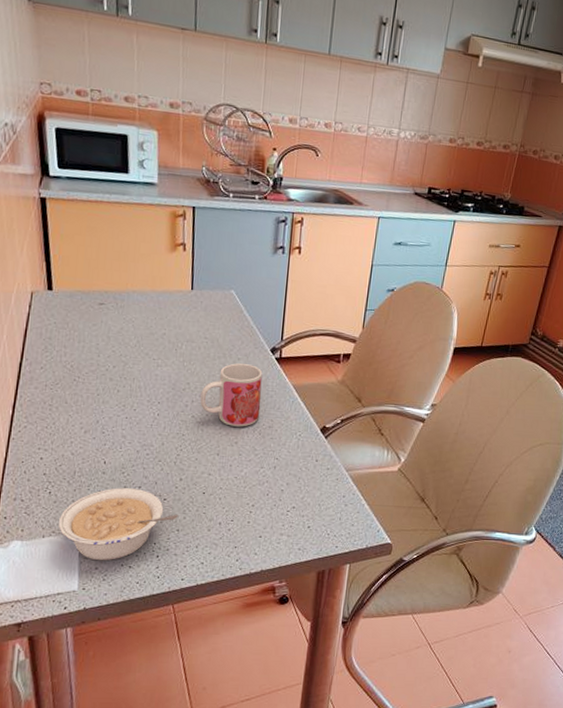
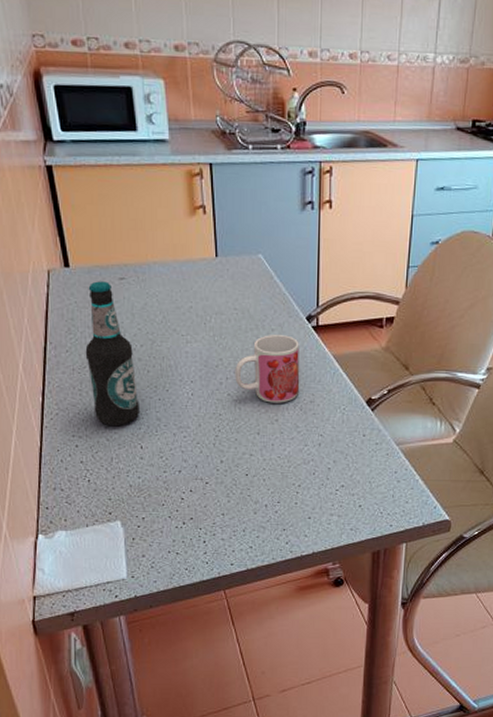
bottle: none [59,305,107,441] -> present [85,281,141,425]
legume: present [59,488,178,561] -> none [101,473,222,548]

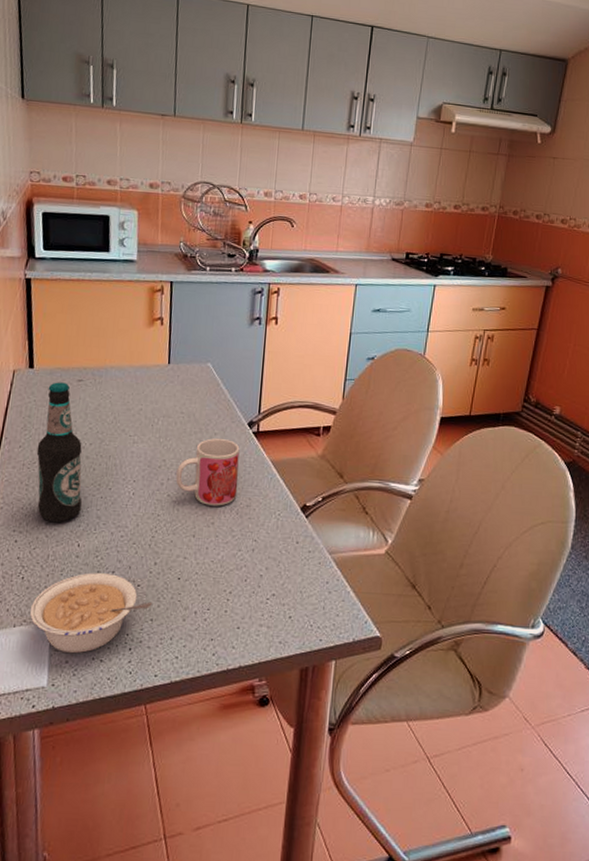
legume: none [101,473,222,548] -> present [30,572,152,654]

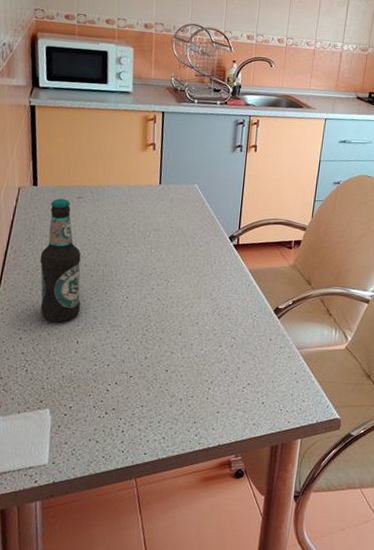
legume: present [30,572,152,654] -> none [33,366,143,436]
mug: present [176,438,240,506] -> none [165,250,222,309]

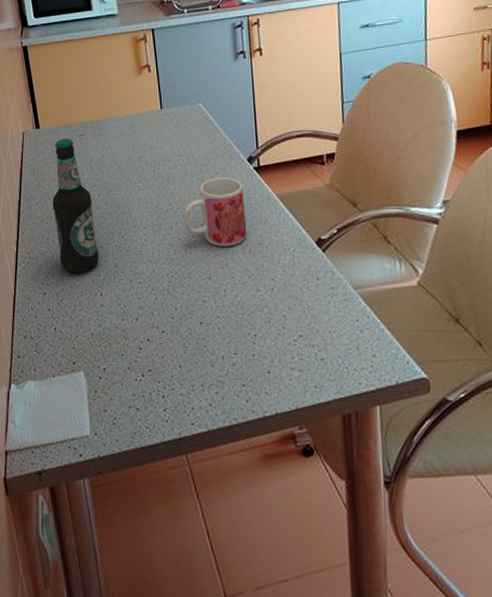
mug: none [165,250,222,309] -> present [183,178,247,246]

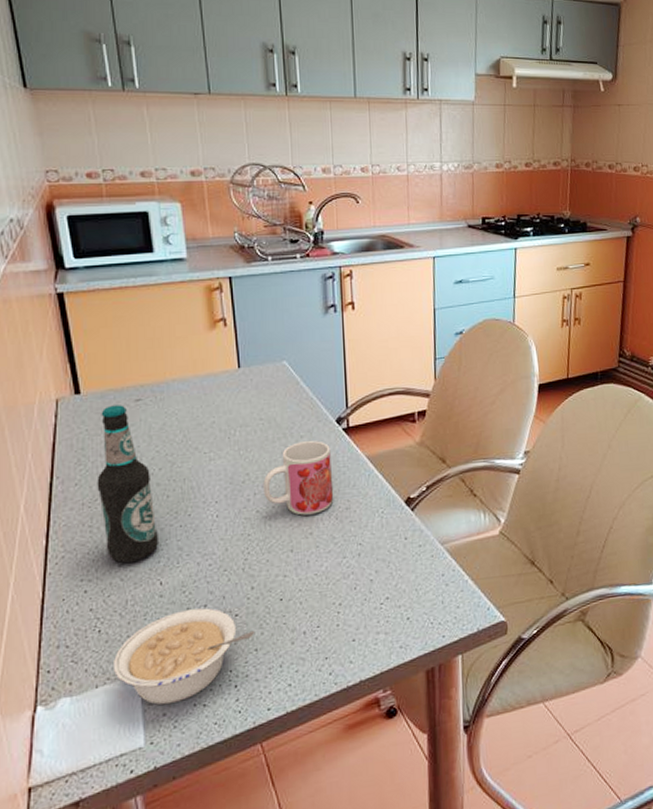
legume: none [66,321,178,403] -> present [114,608,254,705]

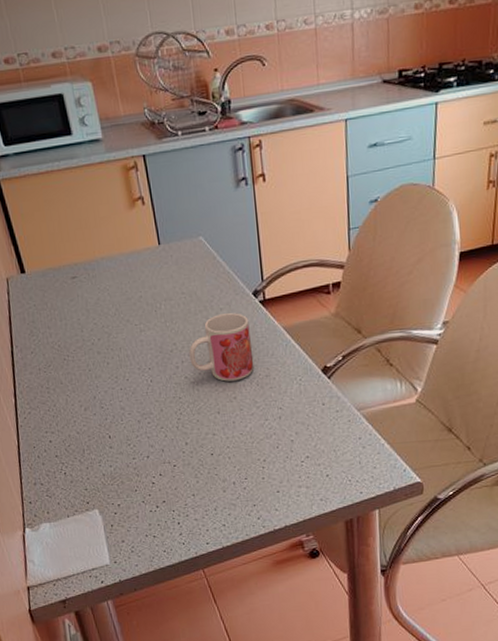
bottle: present [97,405,160,563] -> none [44,282,105,419]
legume: present [114,608,254,705] -> none [79,458,191,534]

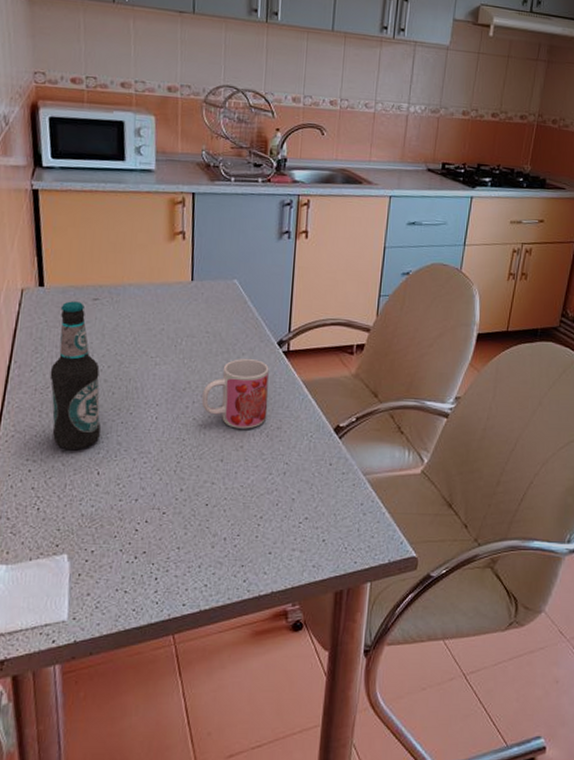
bottle: none [44,282,105,419] -> present [49,301,101,449]

